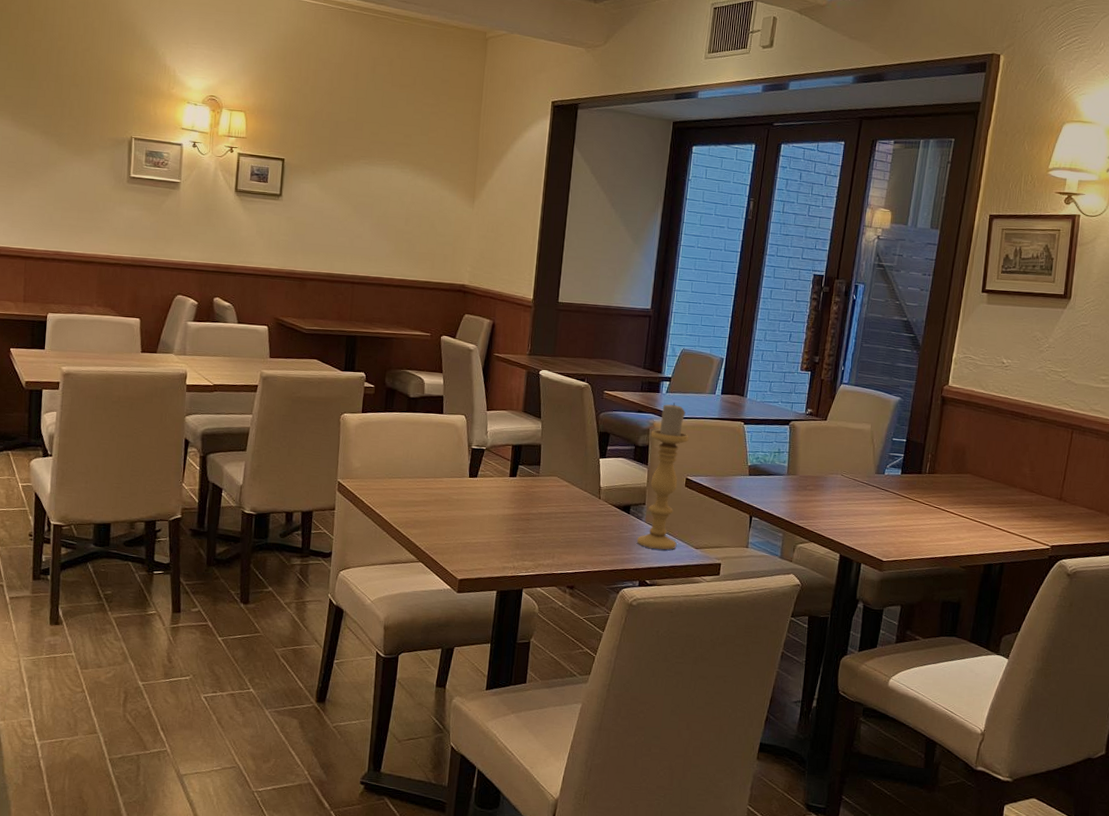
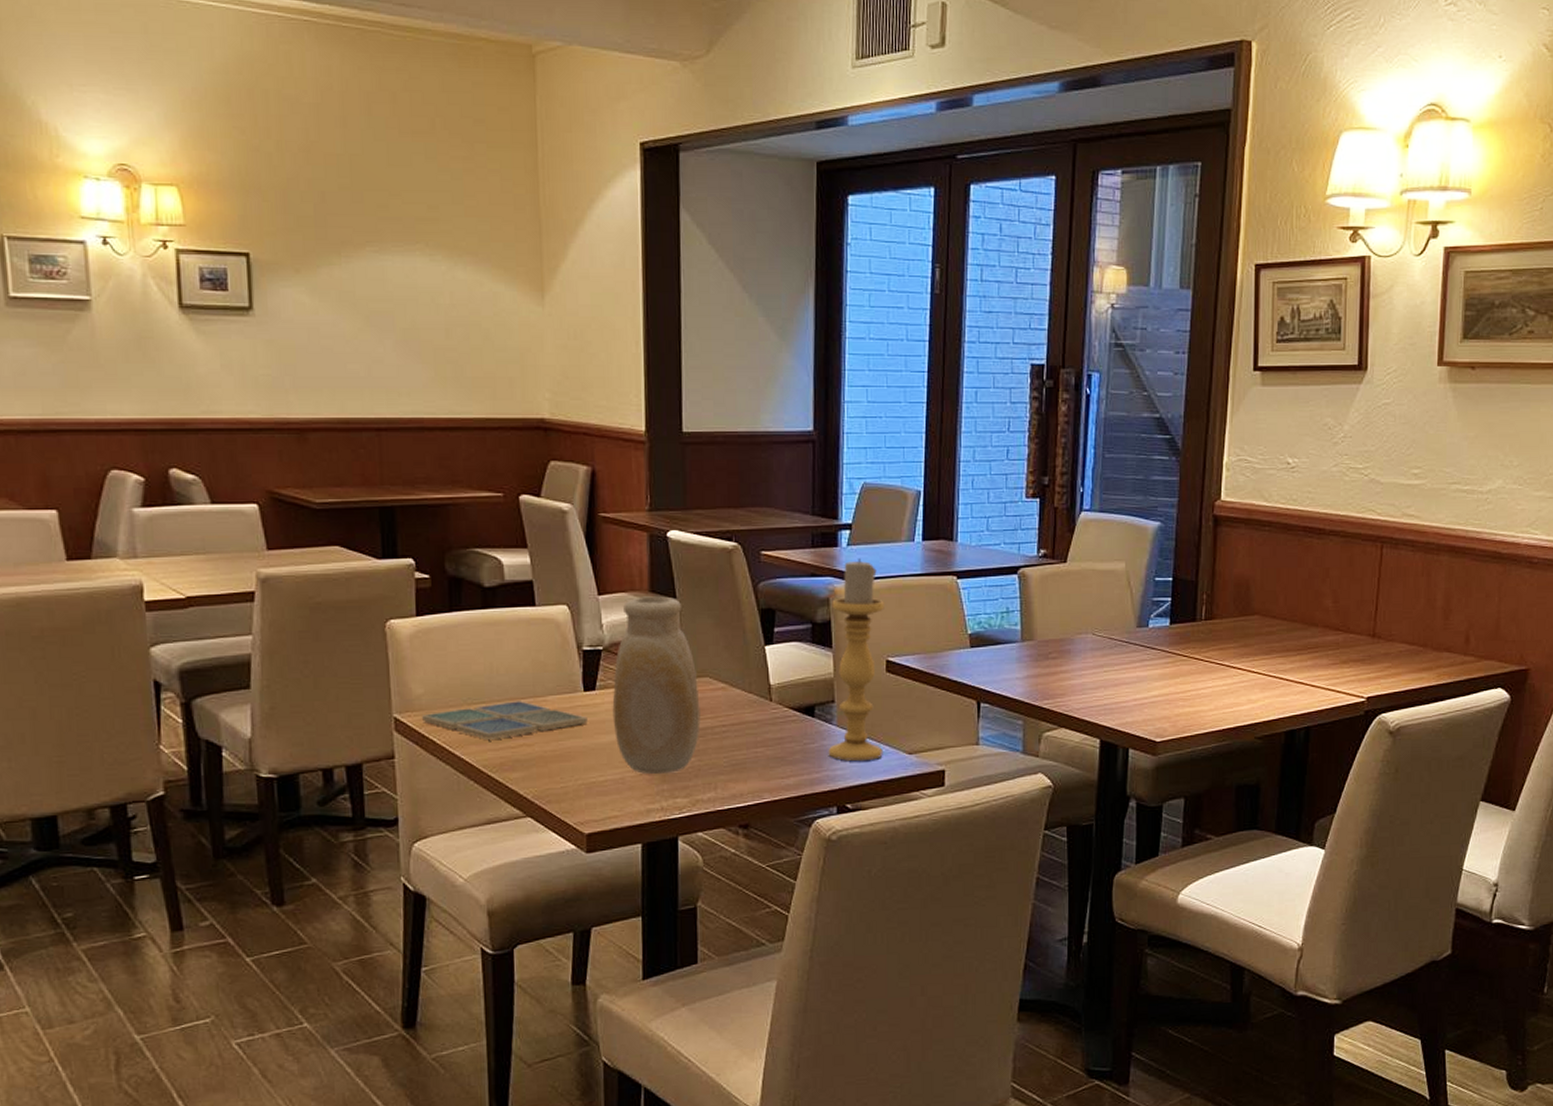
drink coaster: none [356,479,469,504] -> present [421,701,588,739]
vase: none [487,415,549,543] -> present [612,596,701,774]

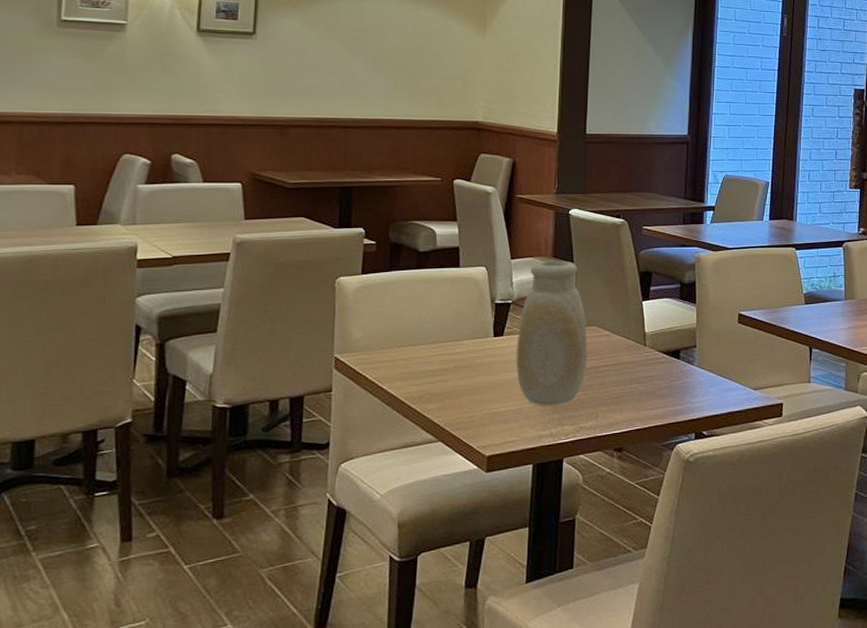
drink coaster: present [421,701,588,739] -> none [357,344,495,376]
candle holder: present [828,558,885,762] -> none [689,233,738,396]

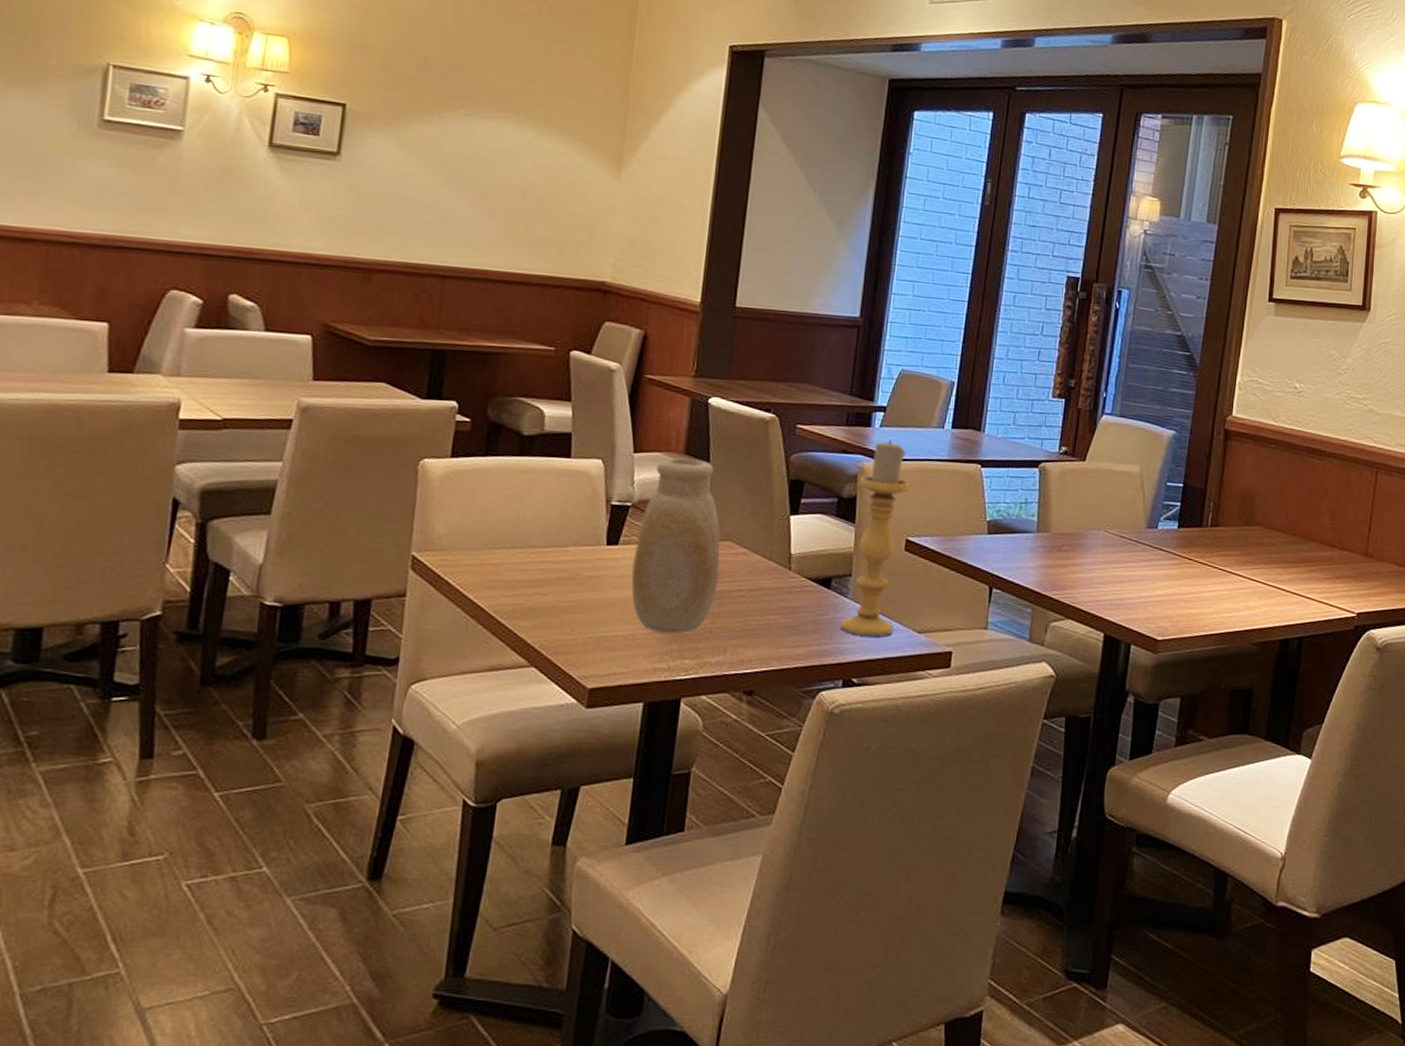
candle holder: none [689,233,738,396] -> present [839,440,910,637]

